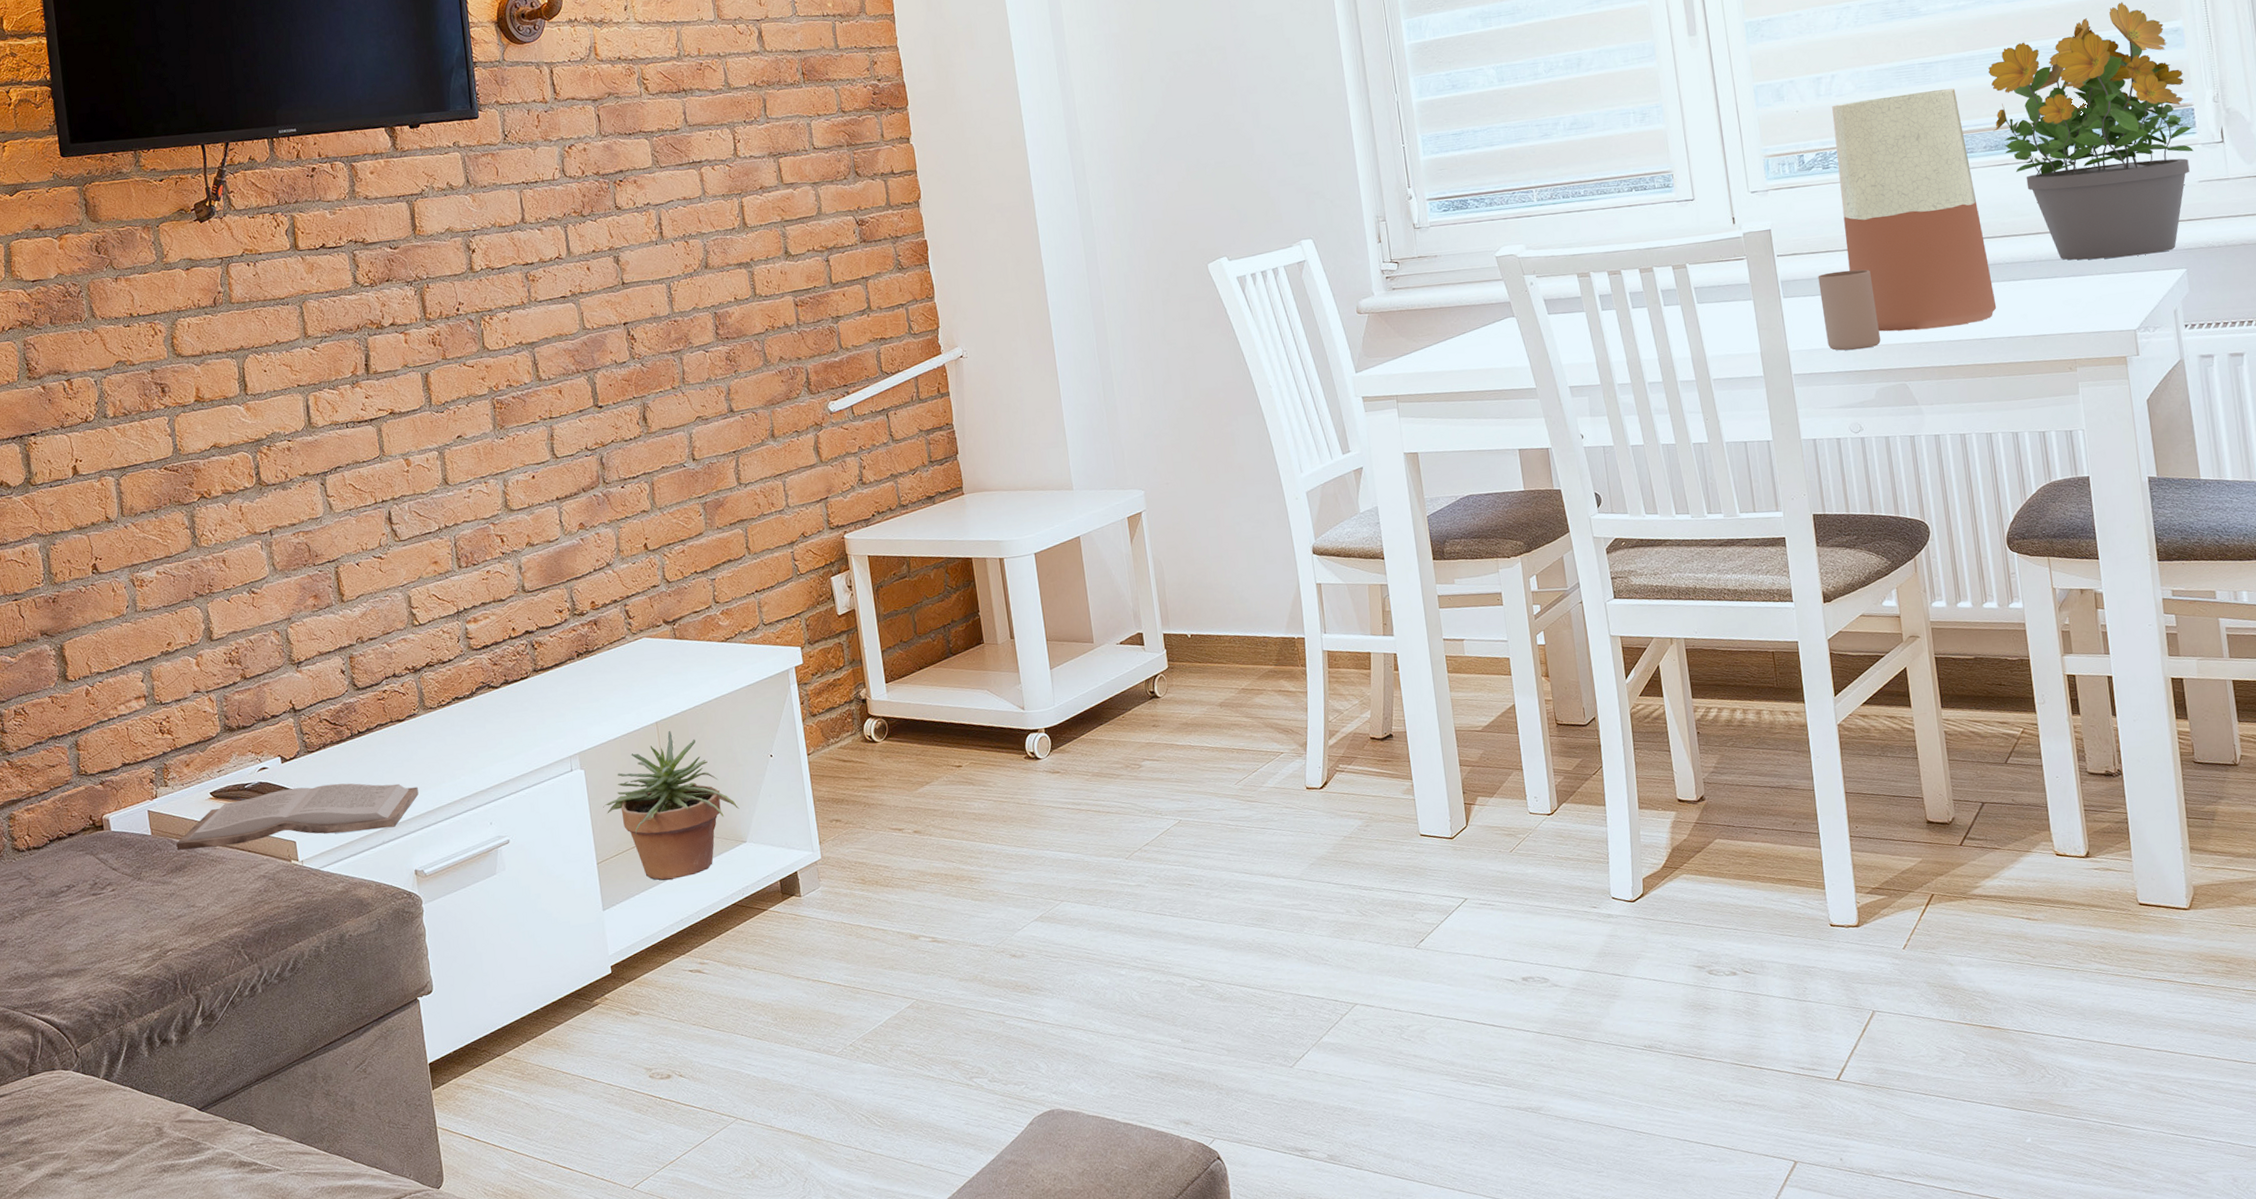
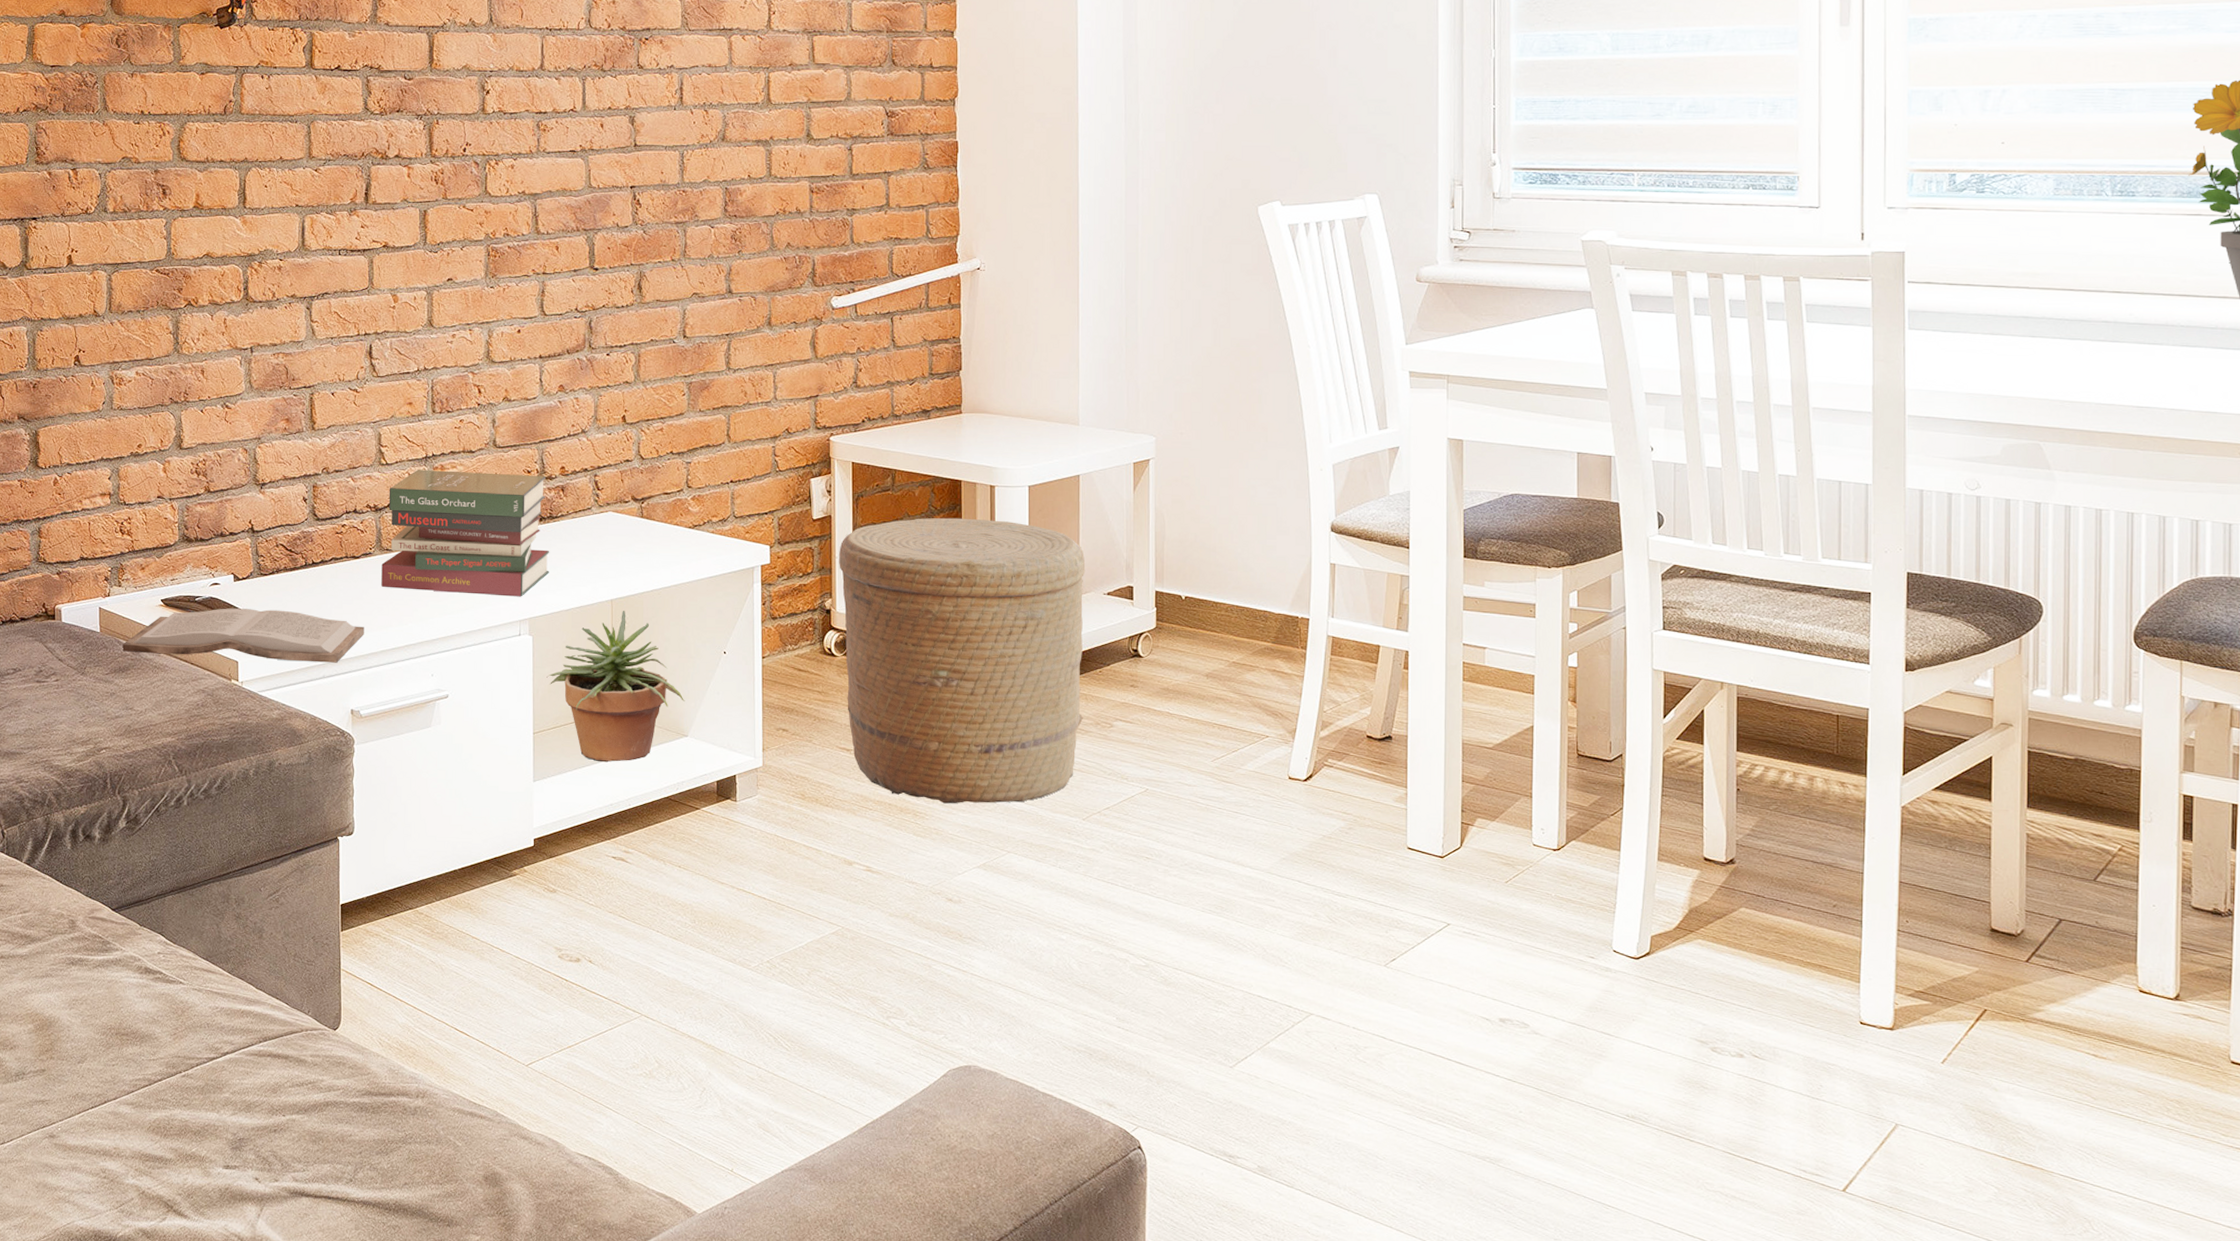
books: none [425,612,593,746] -> present [381,470,550,597]
basket: none [867,589,1114,866] -> present [839,517,1086,804]
cup: present [1818,269,1881,351] -> none [1952,308,2017,399]
vase: present [1832,88,1997,332] -> none [1991,121,2162,388]

